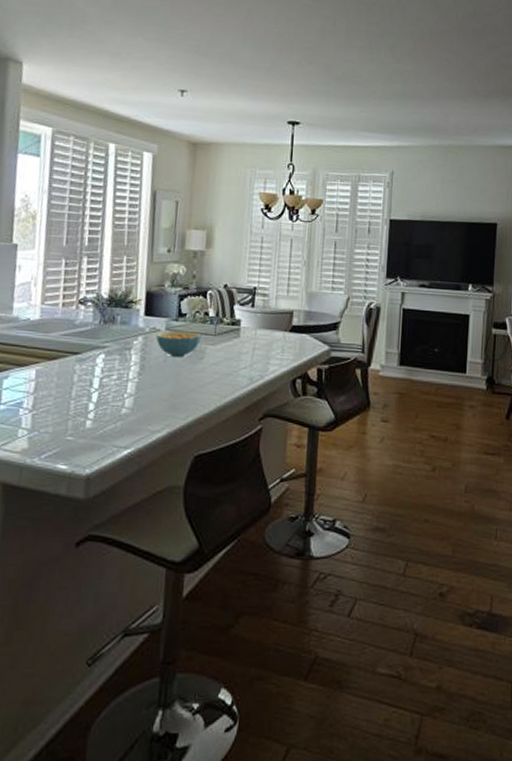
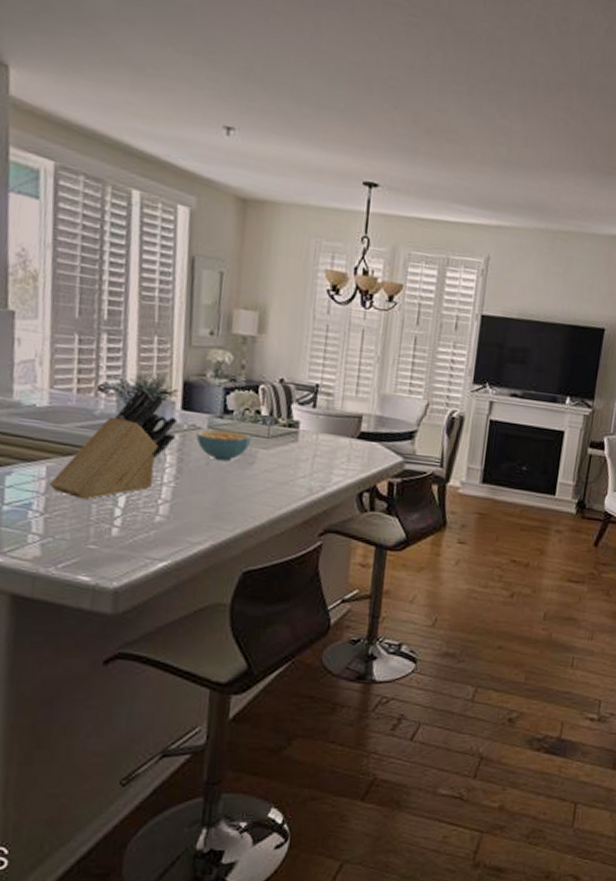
knife block: none [37,299,141,397] -> present [48,388,178,500]

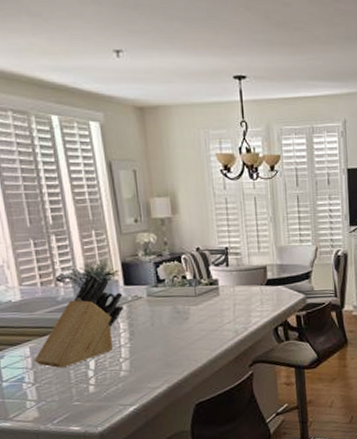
cereal bowl: present [196,429,252,462] -> none [139,295,183,321]

